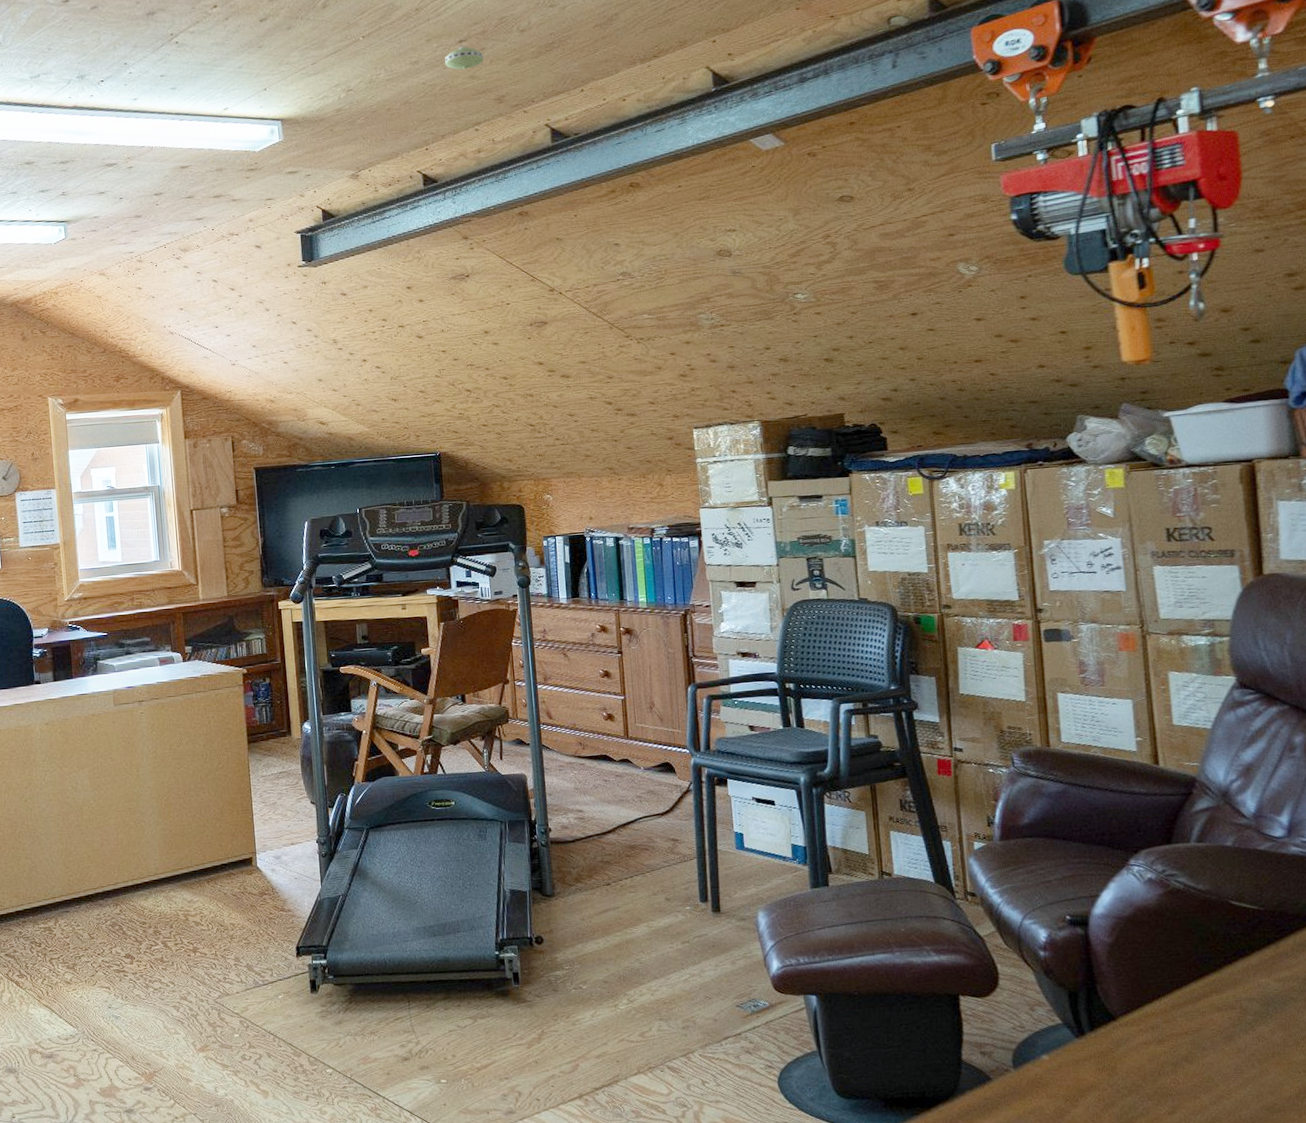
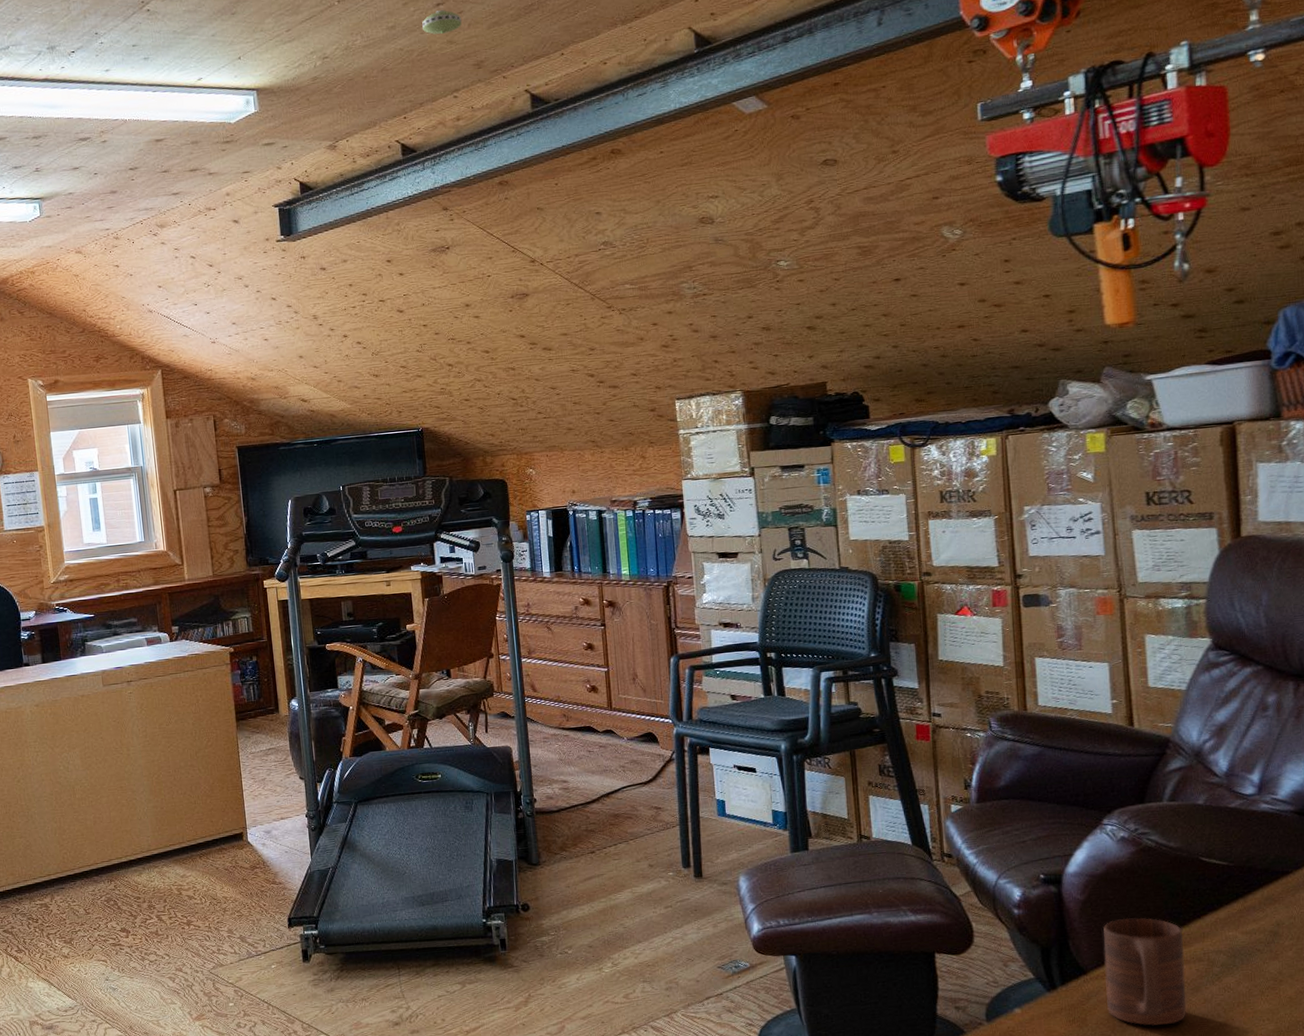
cup: none [1132,962,1220,1076] -> present [1103,917,1187,1026]

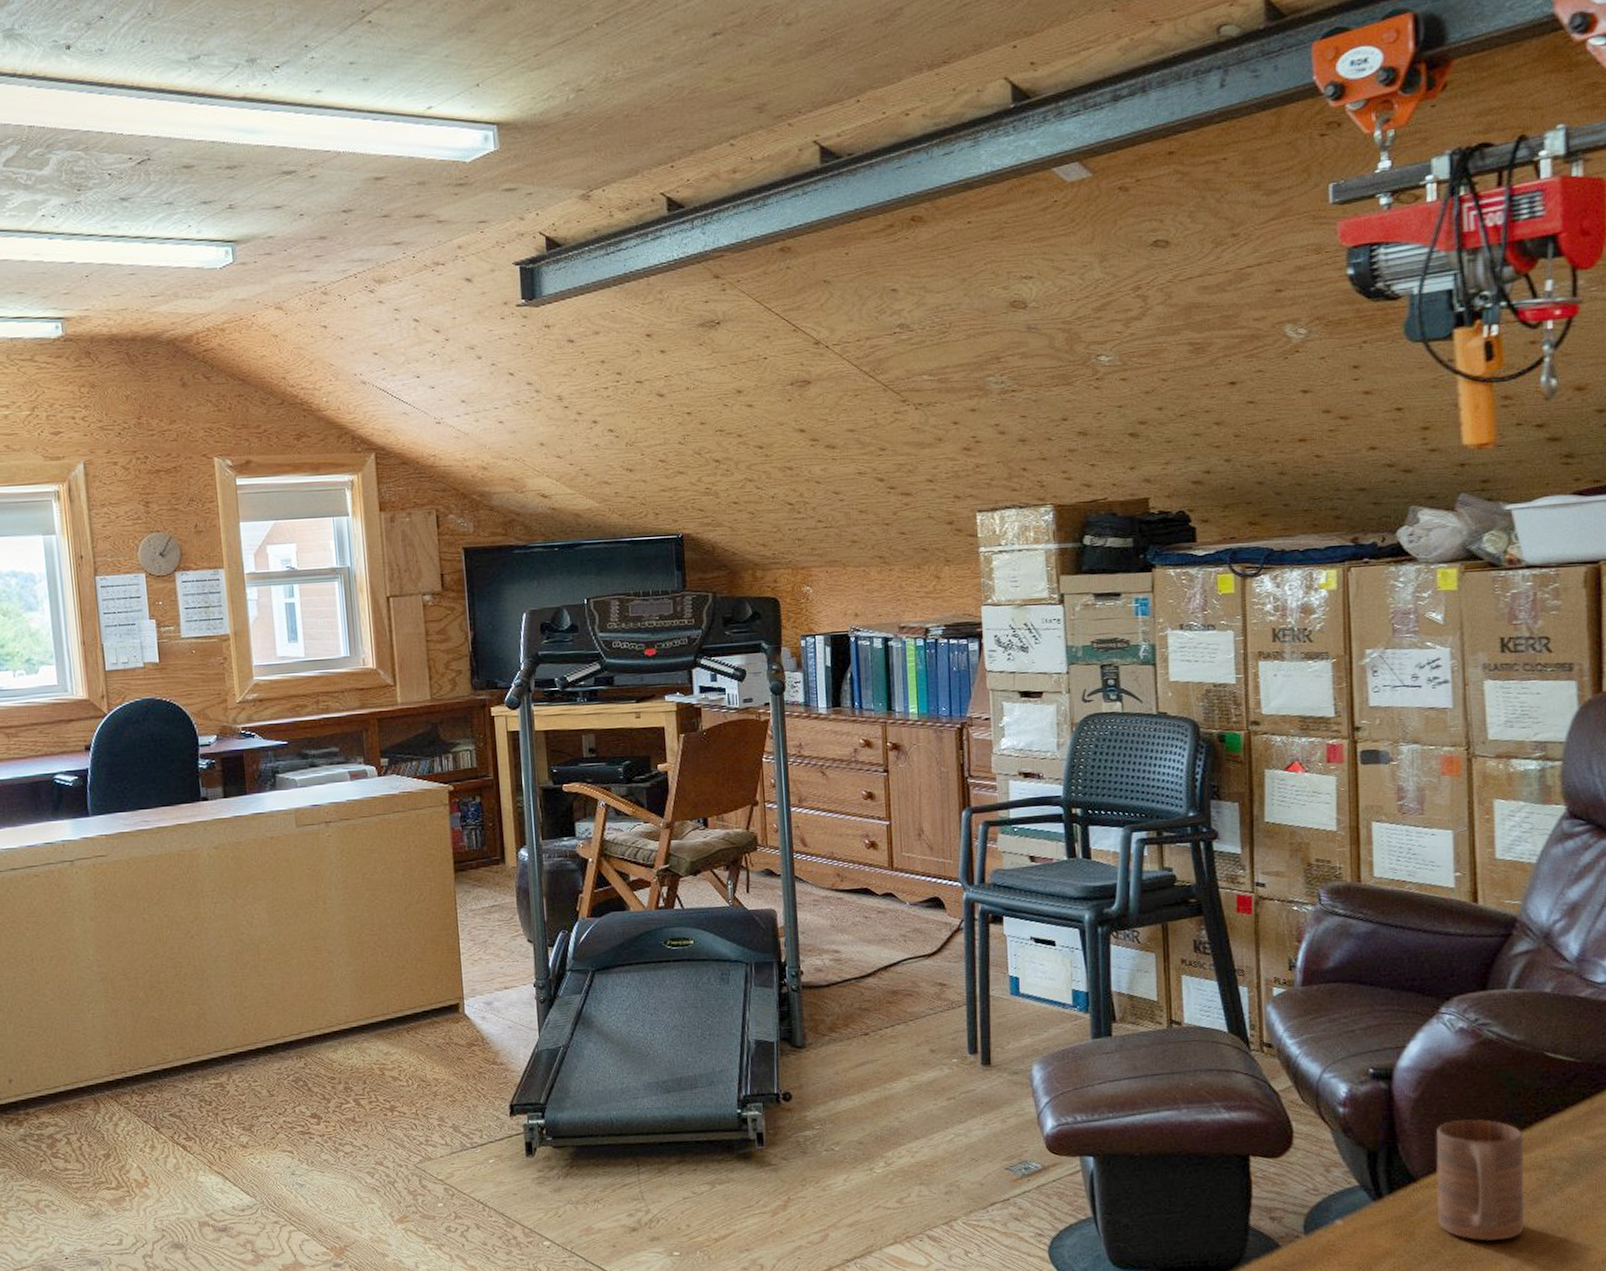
smoke detector: present [422,10,462,35] -> none [695,41,742,70]

